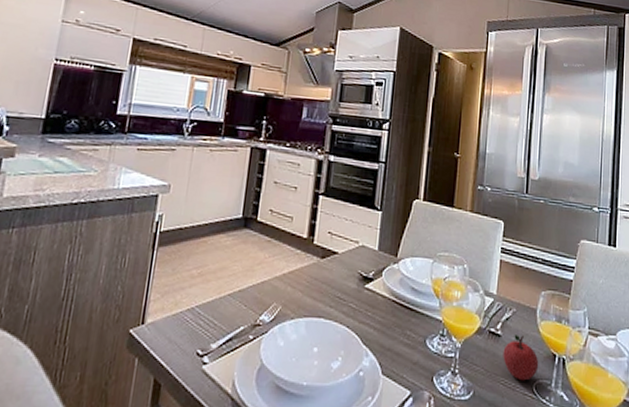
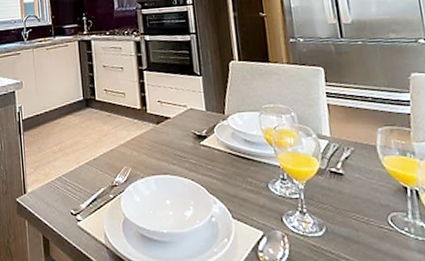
apple: present [503,334,539,381] -> none [348,171,391,215]

